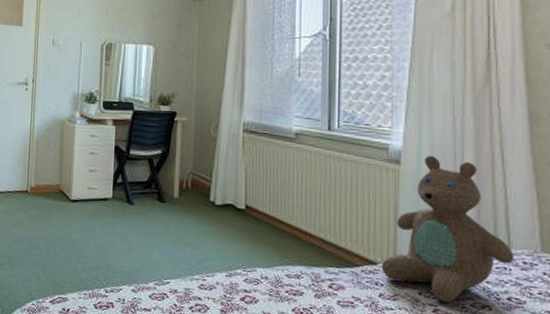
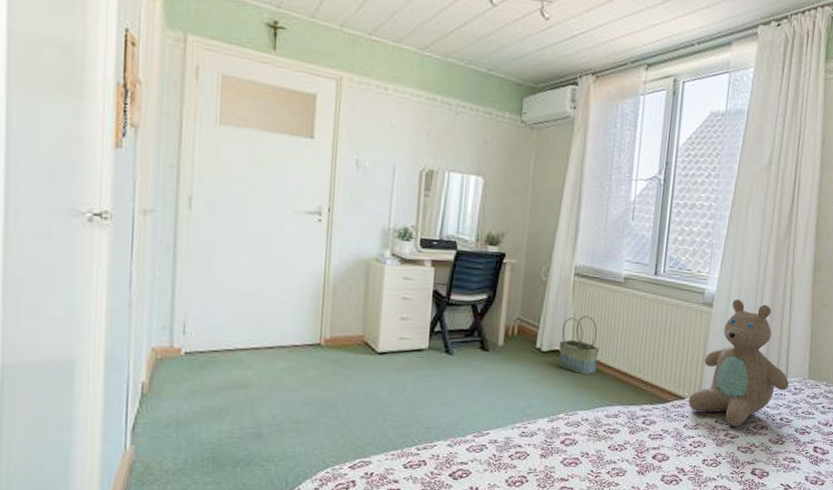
basket: none [232,171,274,231] -> present [558,316,599,375]

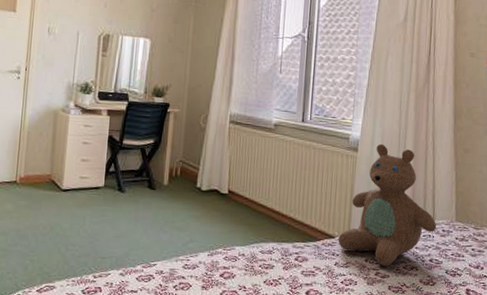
basket: present [558,316,599,375] -> none [217,159,253,213]

